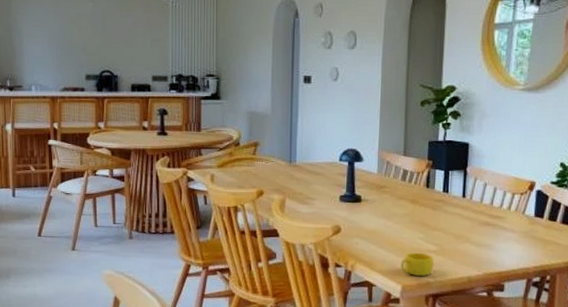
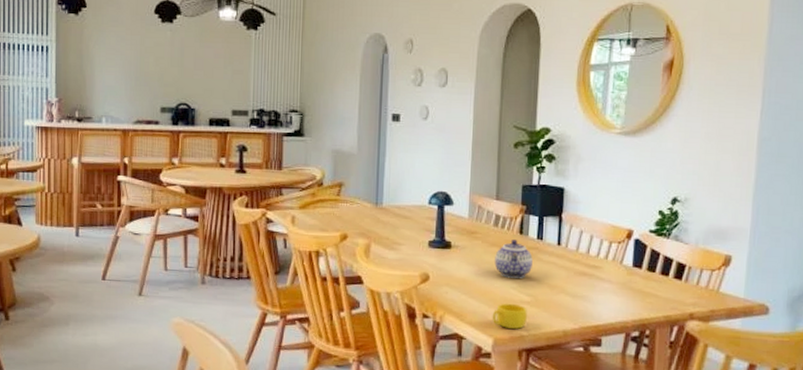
teapot: none [402,193,439,229] -> present [494,240,533,278]

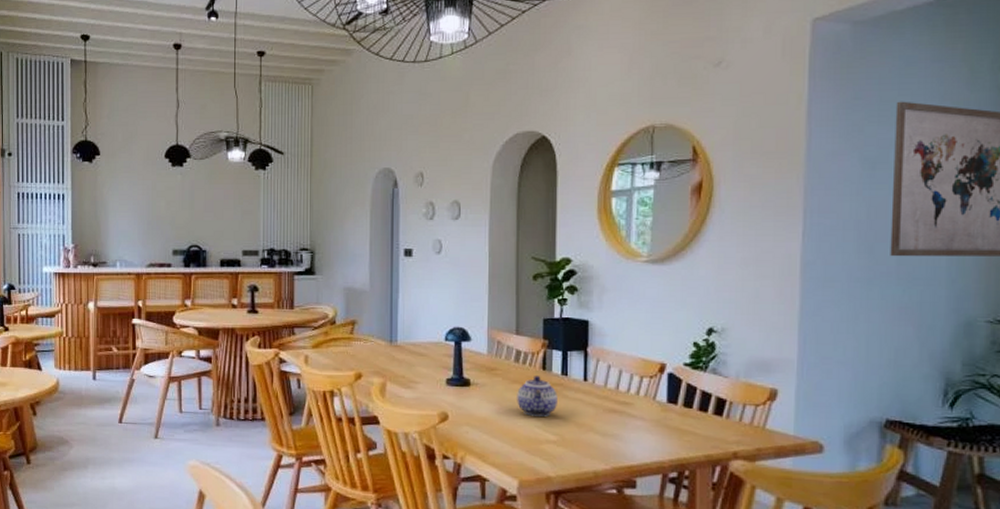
cup: present [492,303,527,329] -> none [516,442,554,470]

